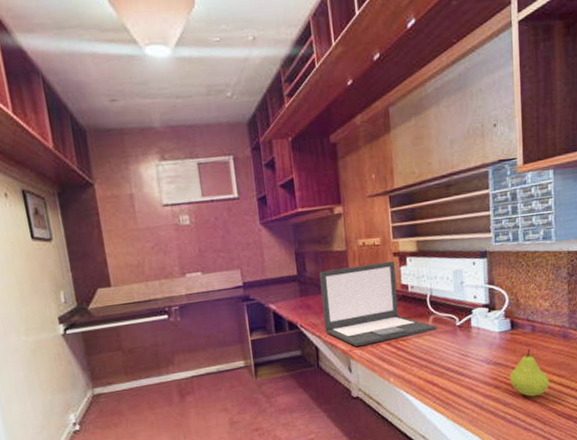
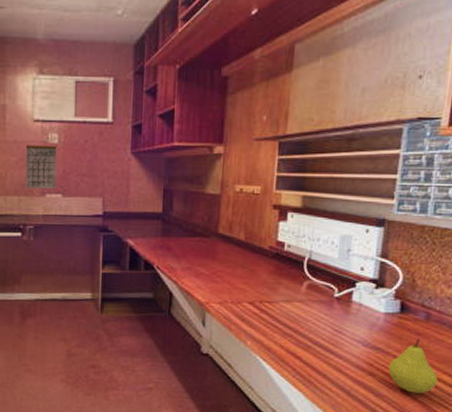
calendar: none [158,226,194,271] -> present [25,145,57,189]
laptop: present [319,260,437,347] -> none [183,213,311,301]

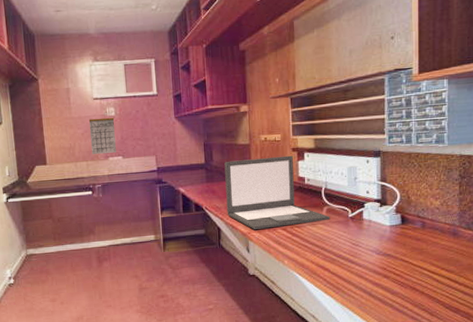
laptop: none [183,213,311,301] -> present [224,155,330,230]
fruit: present [388,338,439,394] -> none [398,243,438,288]

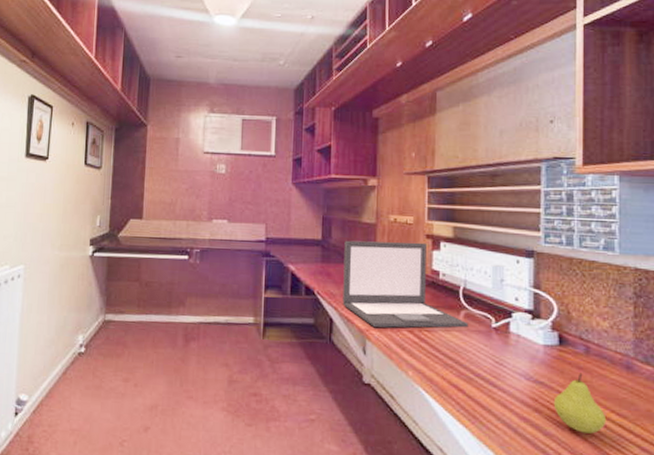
calendar: present [88,117,116,154] -> none [194,174,225,215]
fruit: none [398,243,438,288] -> present [553,372,607,434]

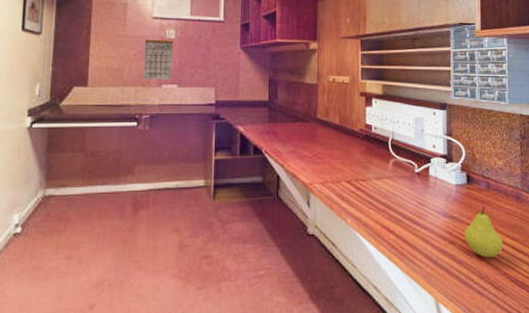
calendar: none [194,174,225,215] -> present [142,39,174,80]
laptop: present [343,240,469,328] -> none [288,100,397,181]

